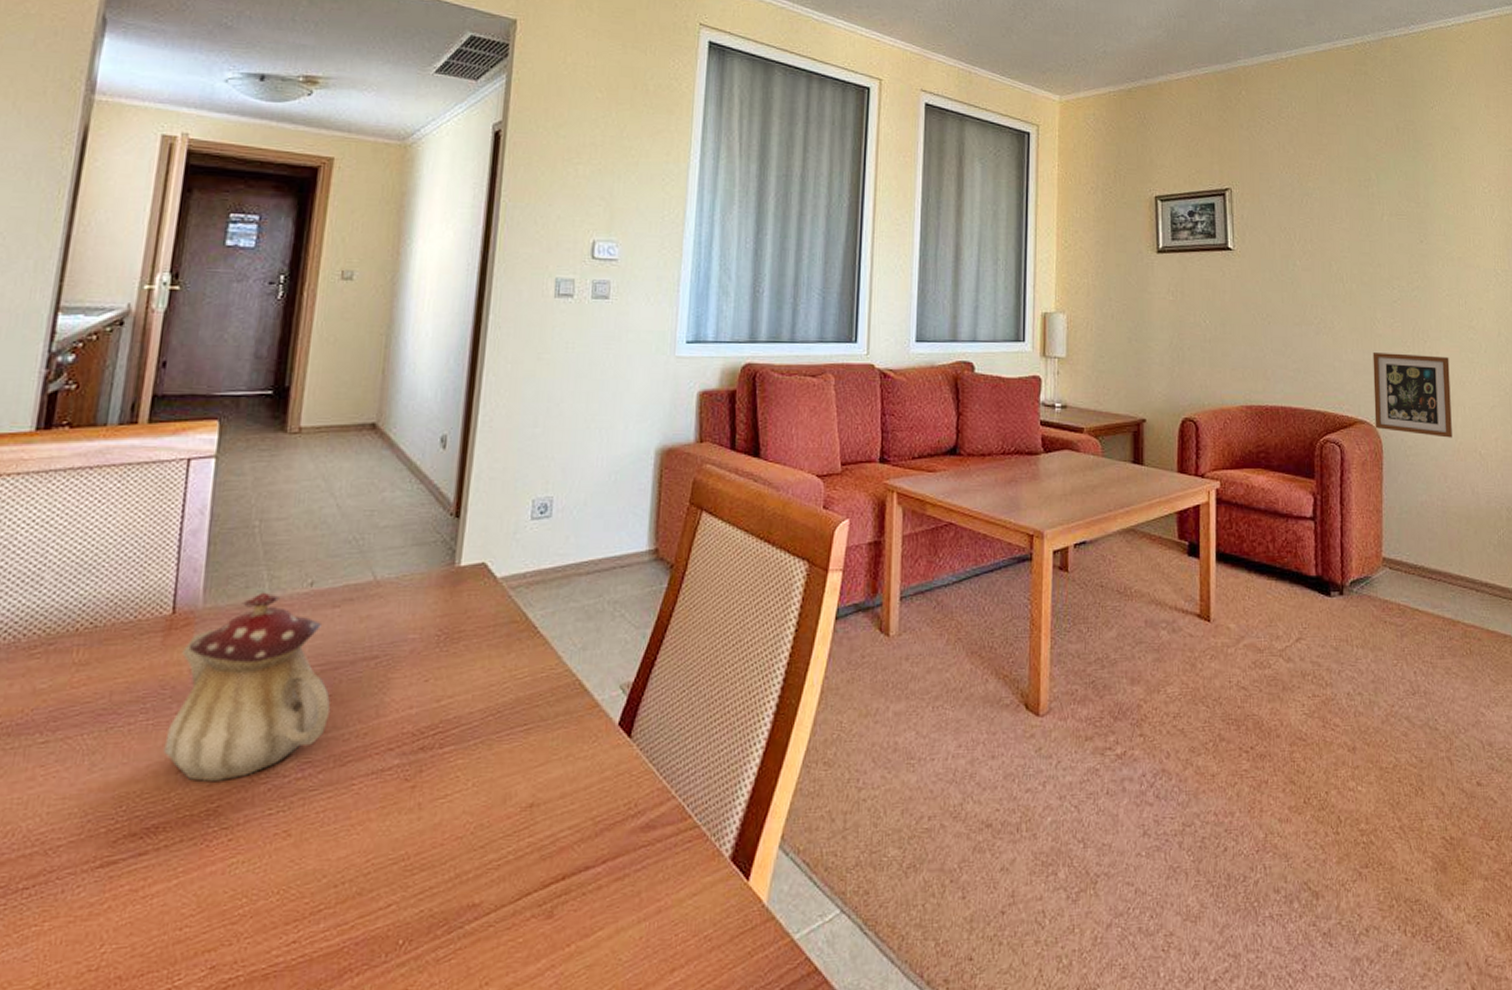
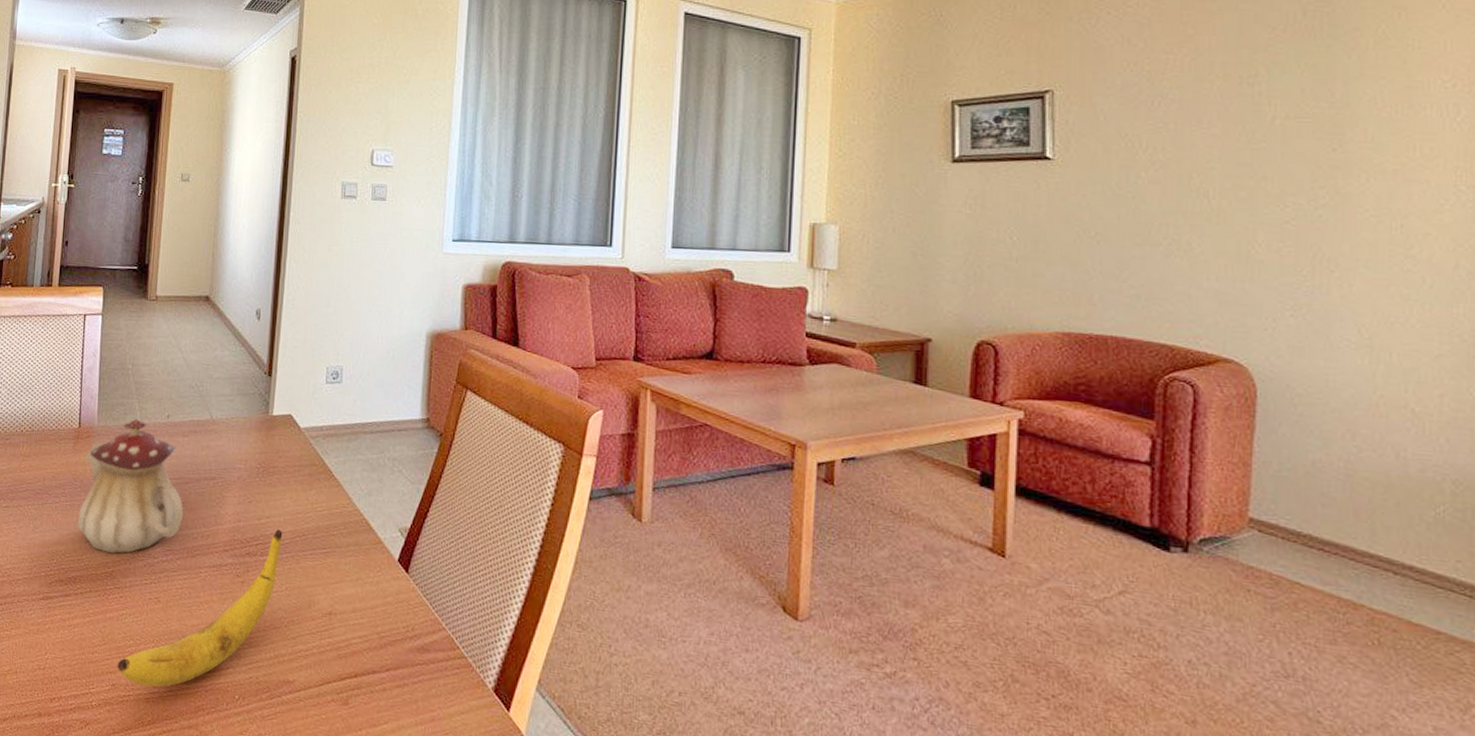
banana: none [220,710,470,959] -> present [117,529,283,687]
picture frame: present [1373,353,1452,438] -> none [1246,281,1370,389]

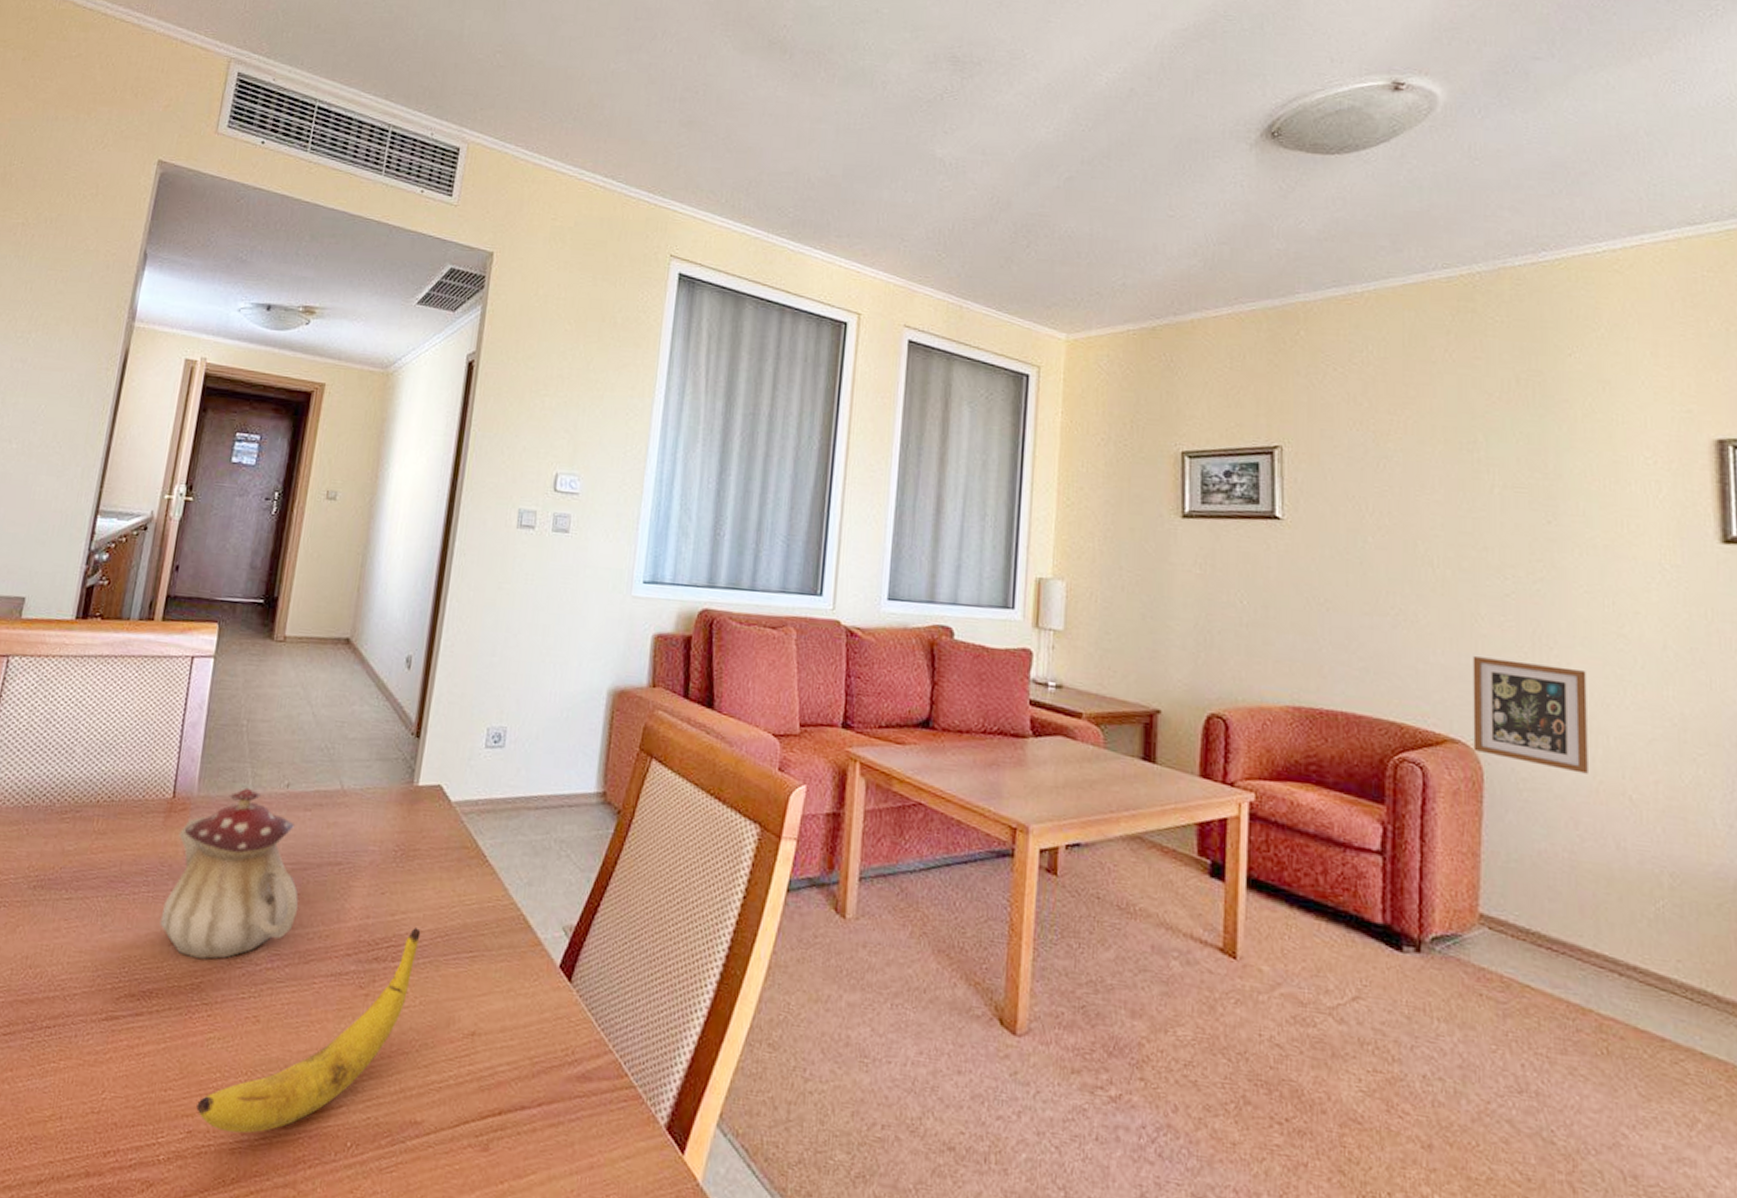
picture frame: none [1246,281,1370,389] -> present [1473,656,1588,774]

